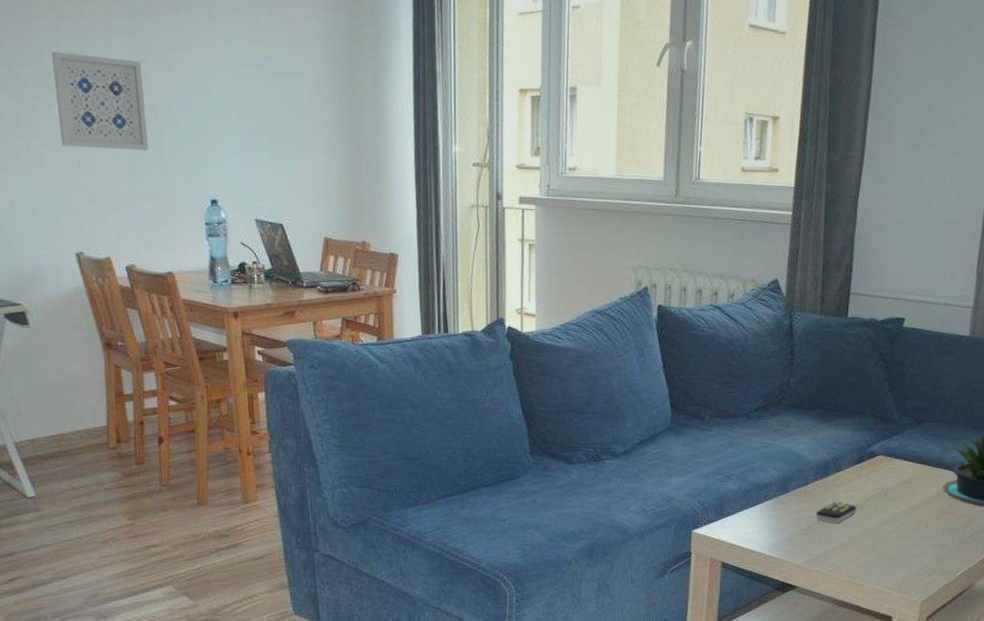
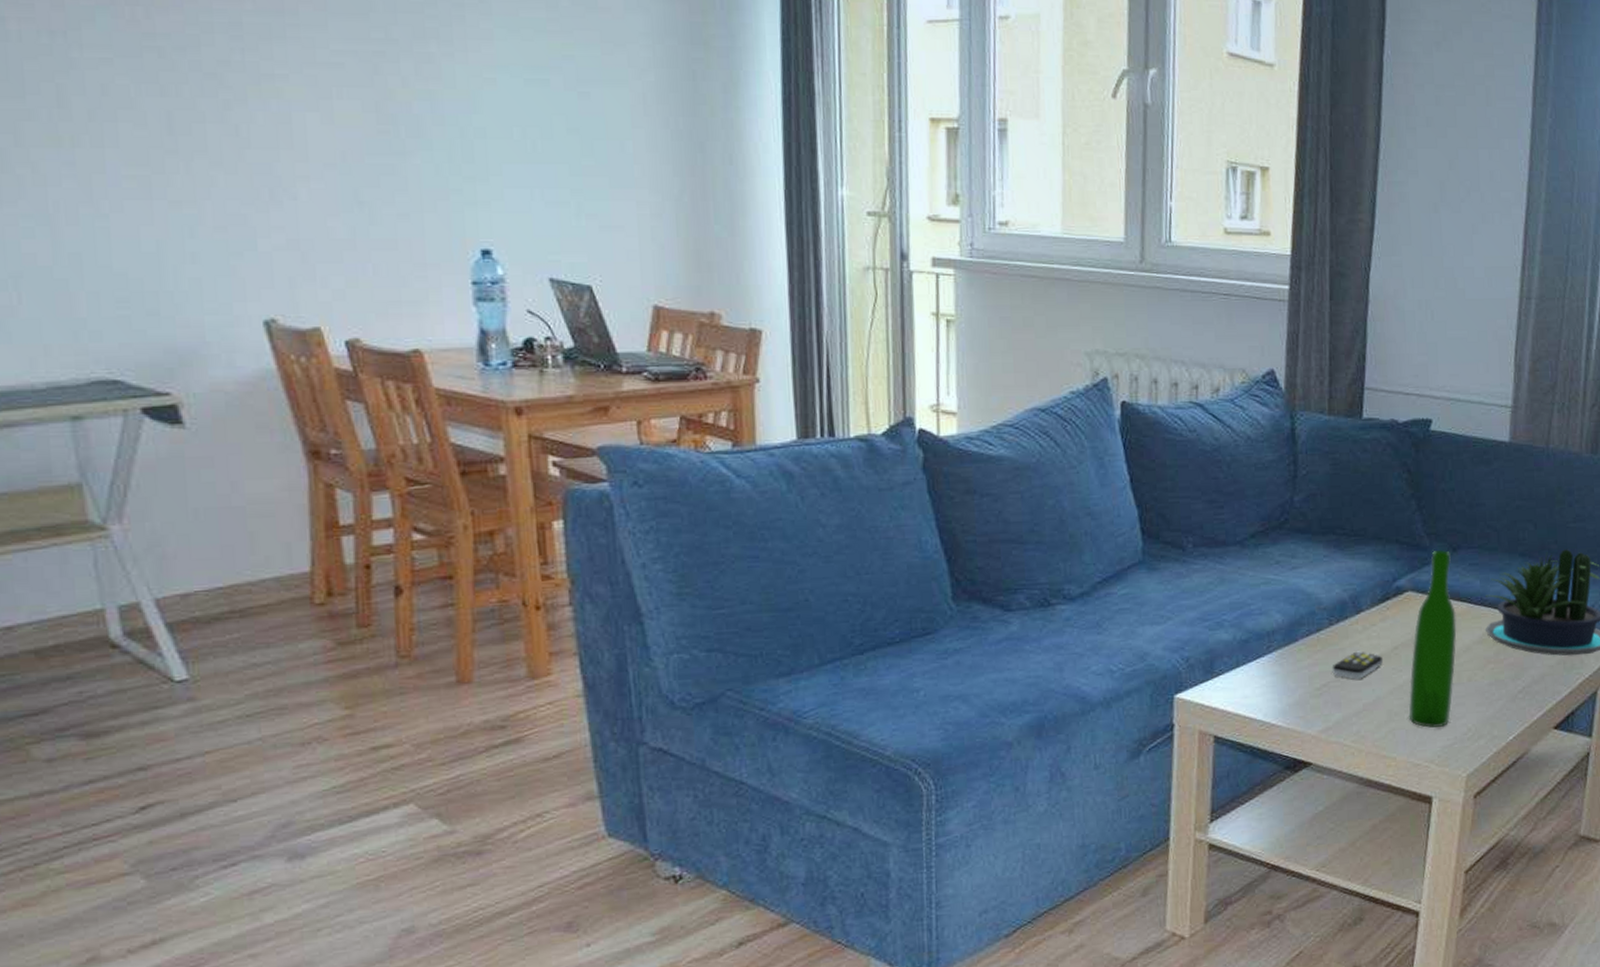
wall art: present [51,51,149,151] -> none [229,33,385,179]
wine bottle: none [876,422,918,563] -> present [1408,549,1457,728]

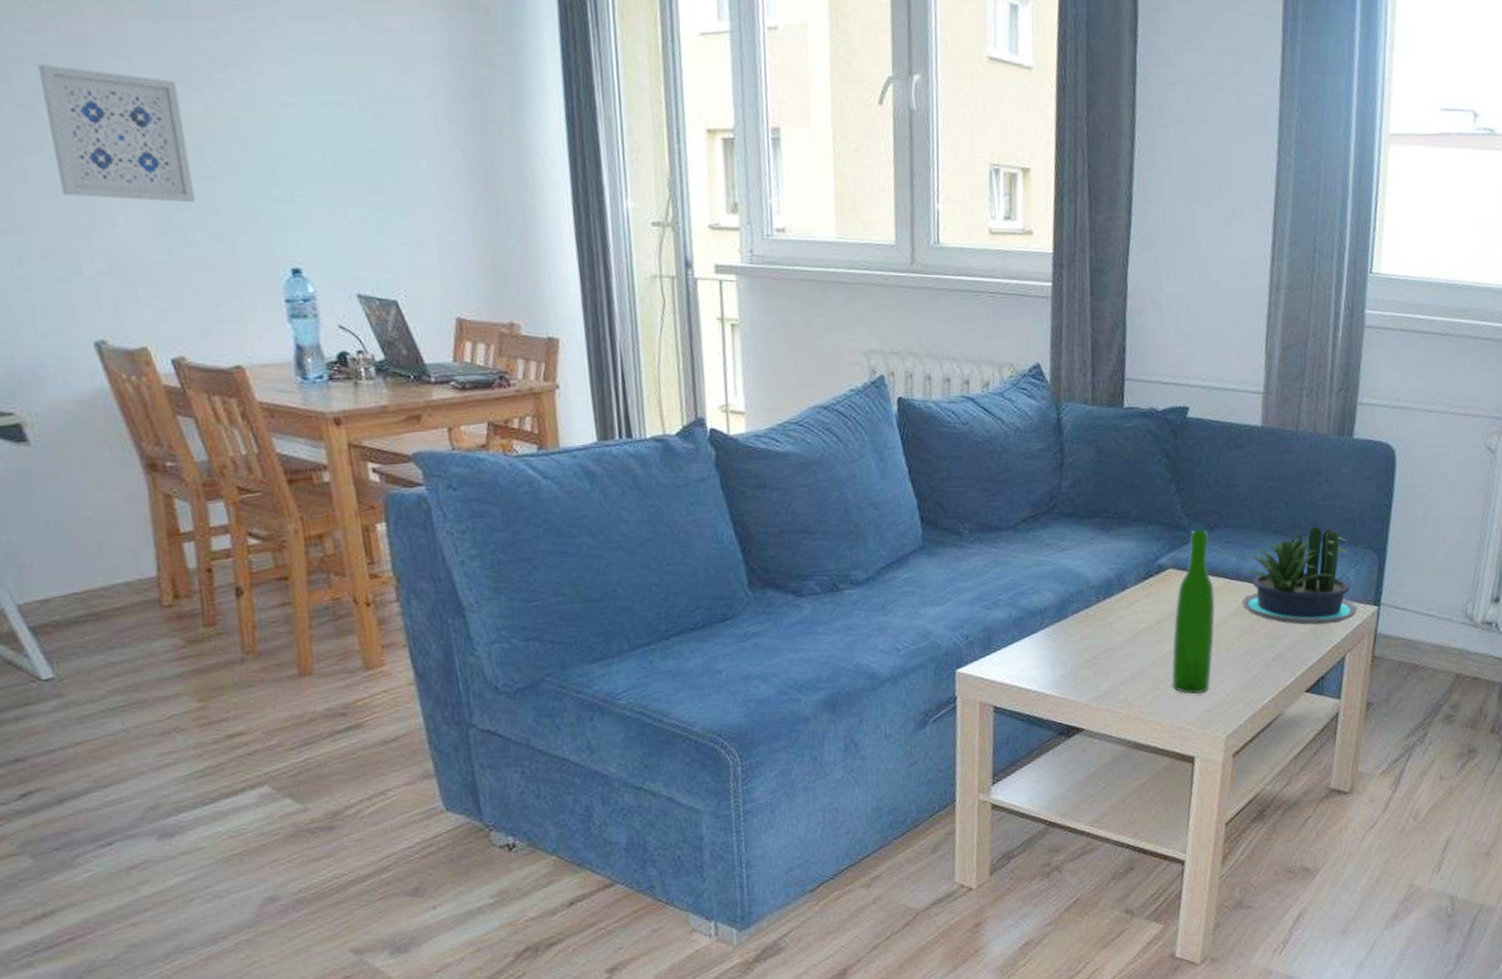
wall art: none [229,33,385,179] -> present [37,64,196,203]
remote control: present [1332,651,1384,680] -> none [1100,625,1148,652]

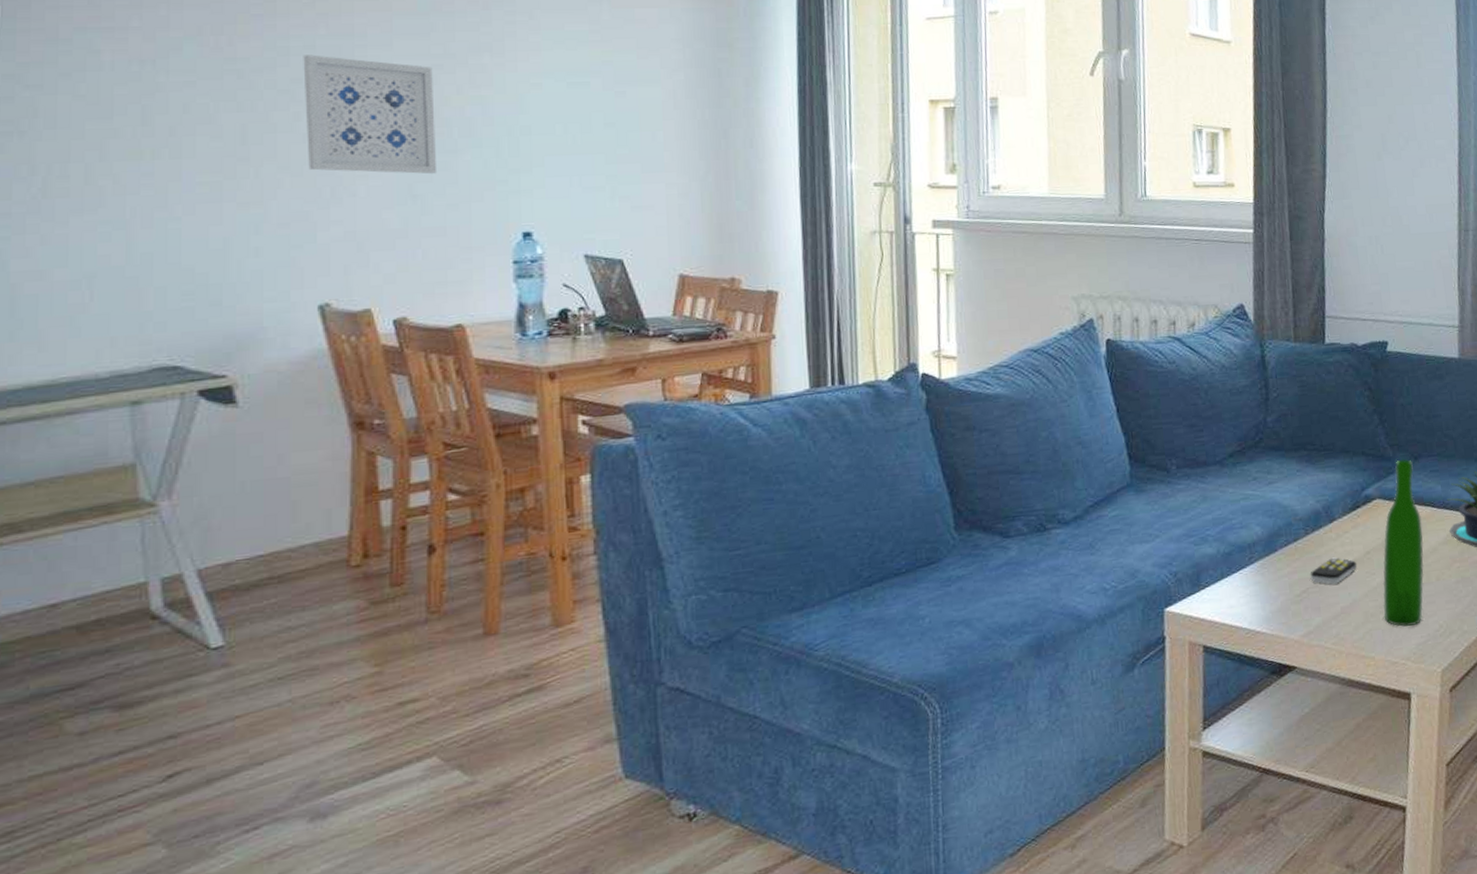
remote control: none [1100,625,1148,652] -> present [1310,557,1357,585]

